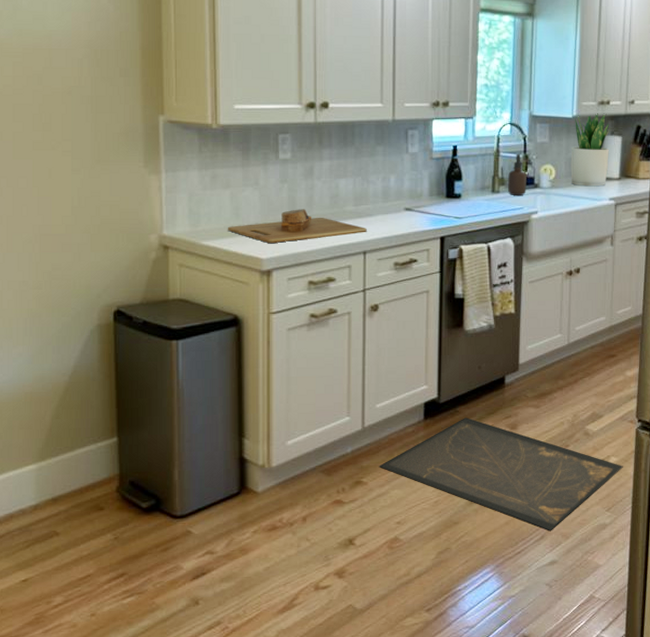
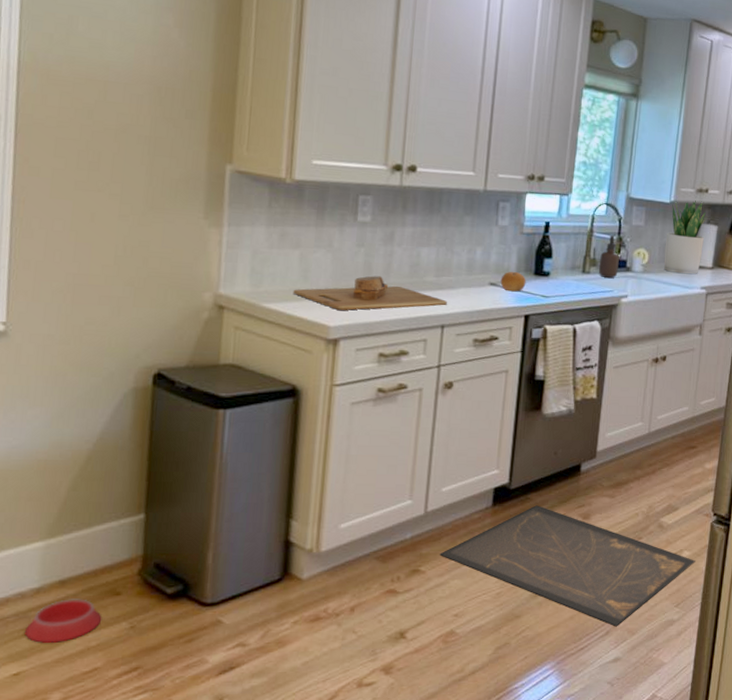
pet bowl: none [28,514,90,554] -> present [25,599,102,644]
fruit: none [415,196,439,215] -> present [500,272,526,292]

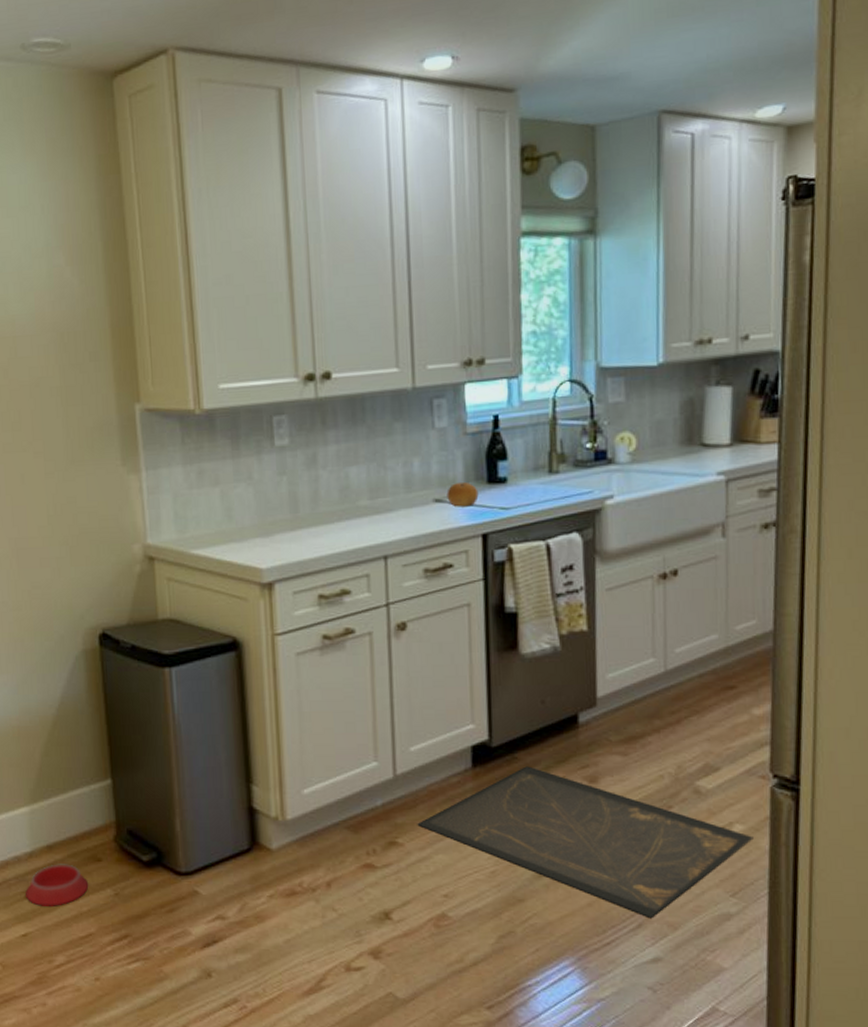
cutting board: present [293,276,447,311] -> none [219,506,387,551]
soap dispenser: present [599,235,619,278] -> none [570,420,597,476]
planter: present [664,200,707,275] -> none [657,356,715,459]

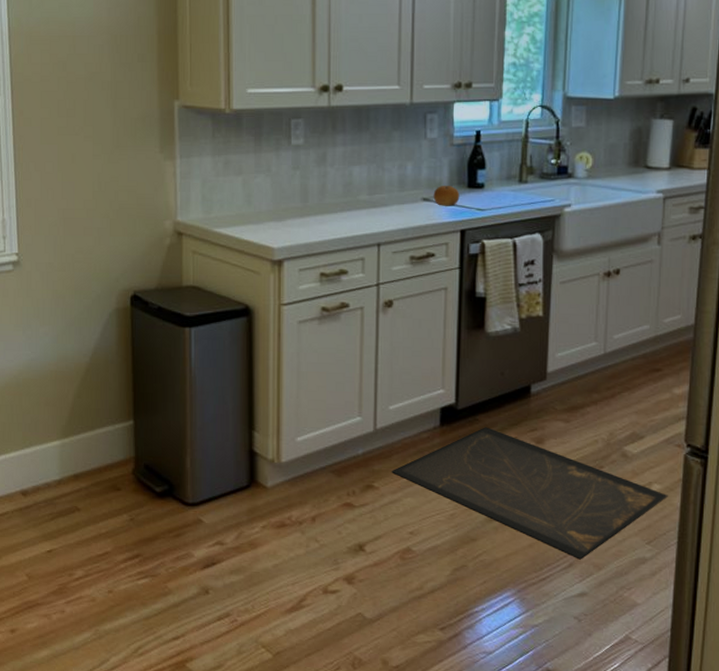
pet bowl: present [25,864,89,908] -> none [53,491,108,528]

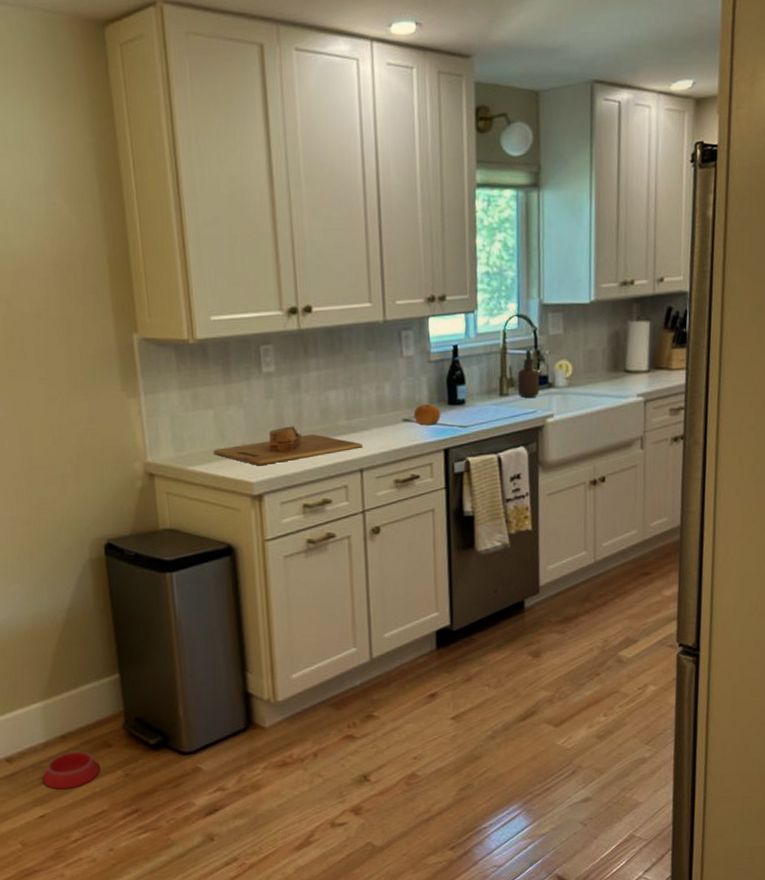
pet bowl: none [53,491,108,528] -> present [42,751,101,790]
cutting board: none [239,197,381,233] -> present [213,426,362,466]
doormat: present [391,427,668,560] -> none [391,646,663,766]
soap dispenser: none [537,140,559,186] -> present [518,350,540,398]

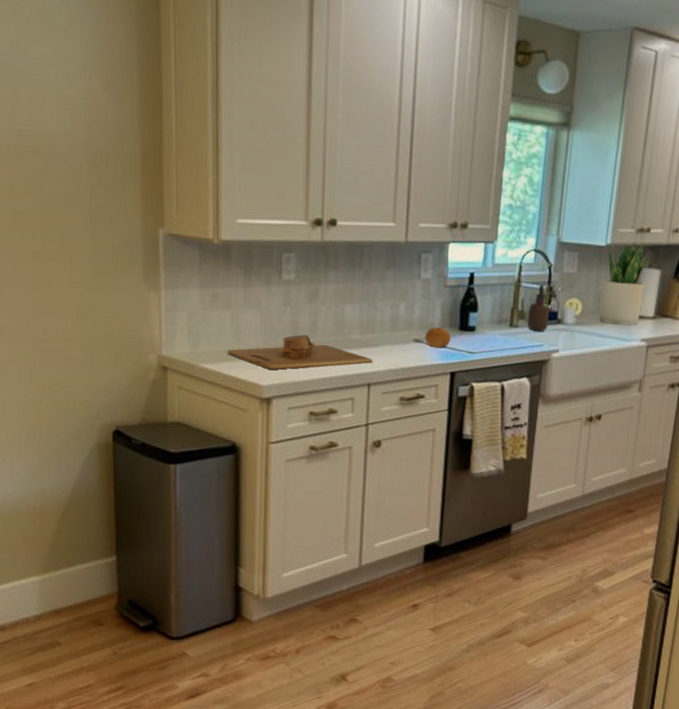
pet bowl: present [42,751,101,790] -> none [33,626,91,662]
planter: none [589,295,636,383] -> present [599,242,649,326]

